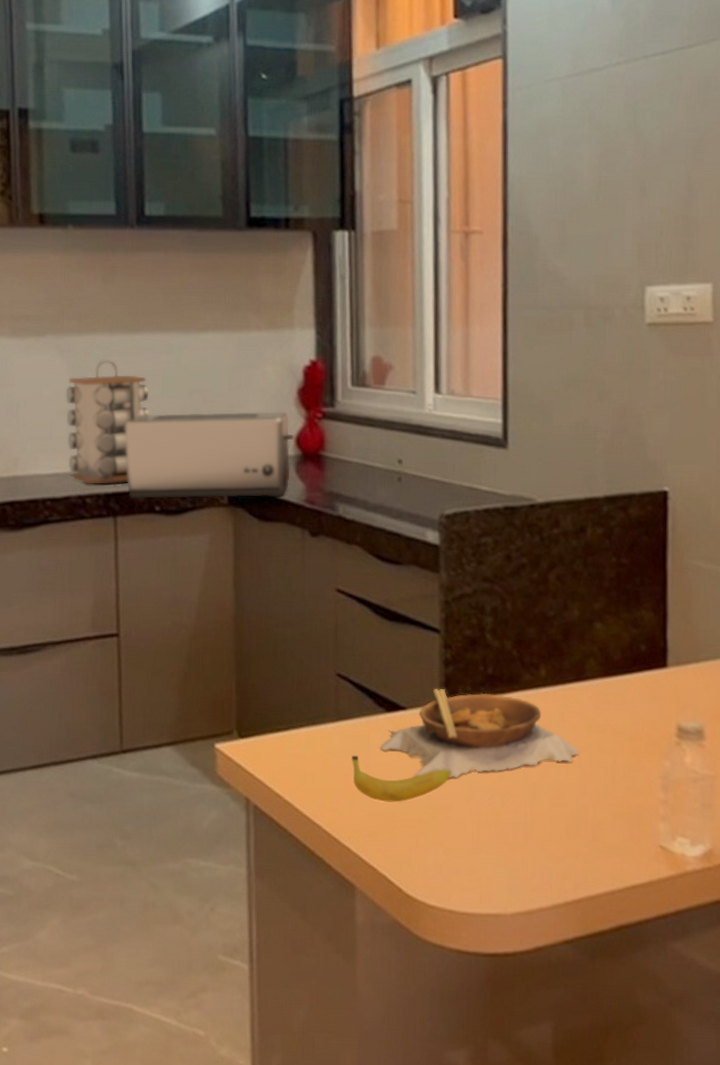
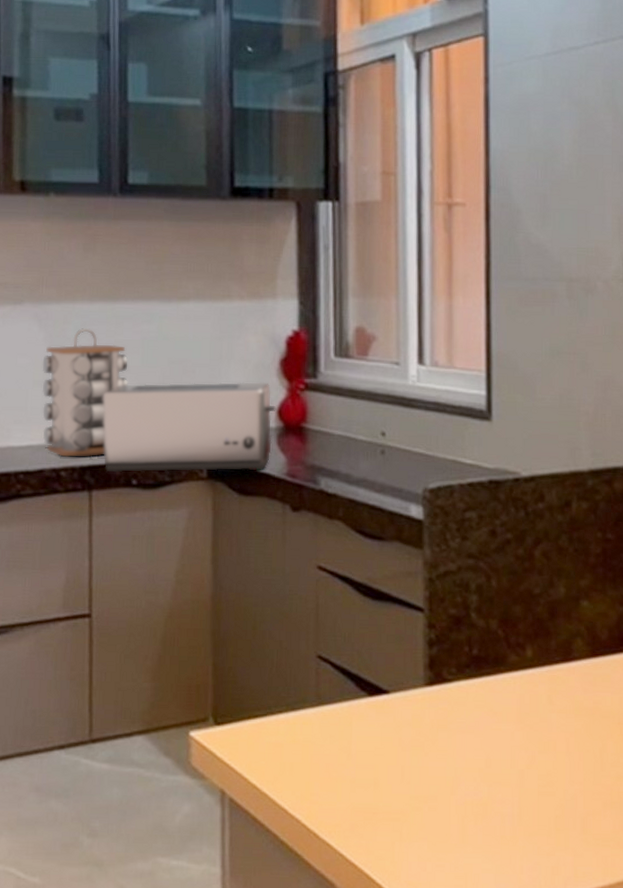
fruit: present [352,755,451,803] -> none [332,742,436,793]
soup bowl: present [380,689,580,777] -> none [362,671,568,766]

